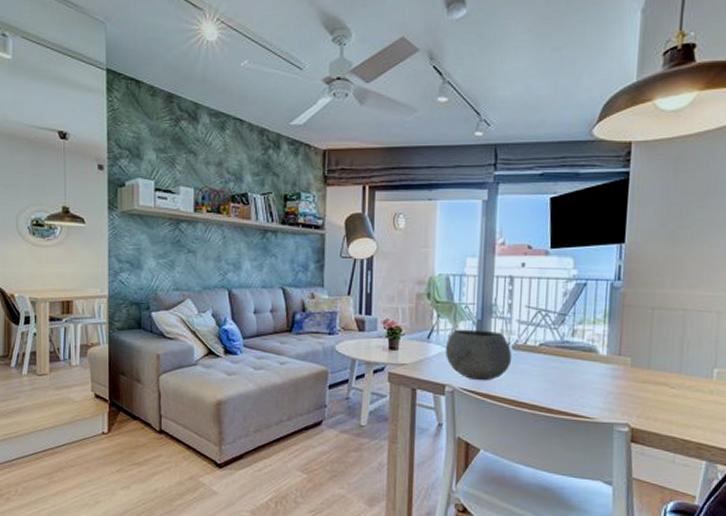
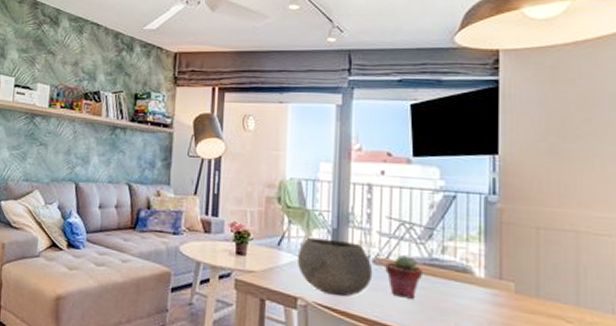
potted succulent: none [523,340,555,378] -> present [385,255,422,299]

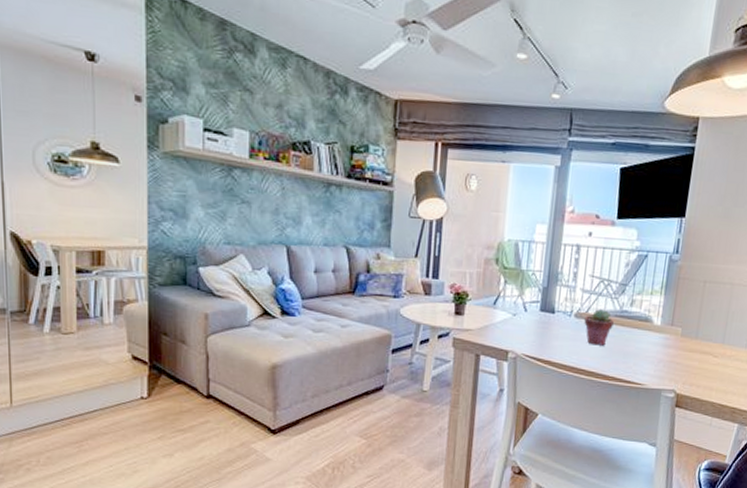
bowl: present [297,237,373,297] -> none [510,295,574,348]

